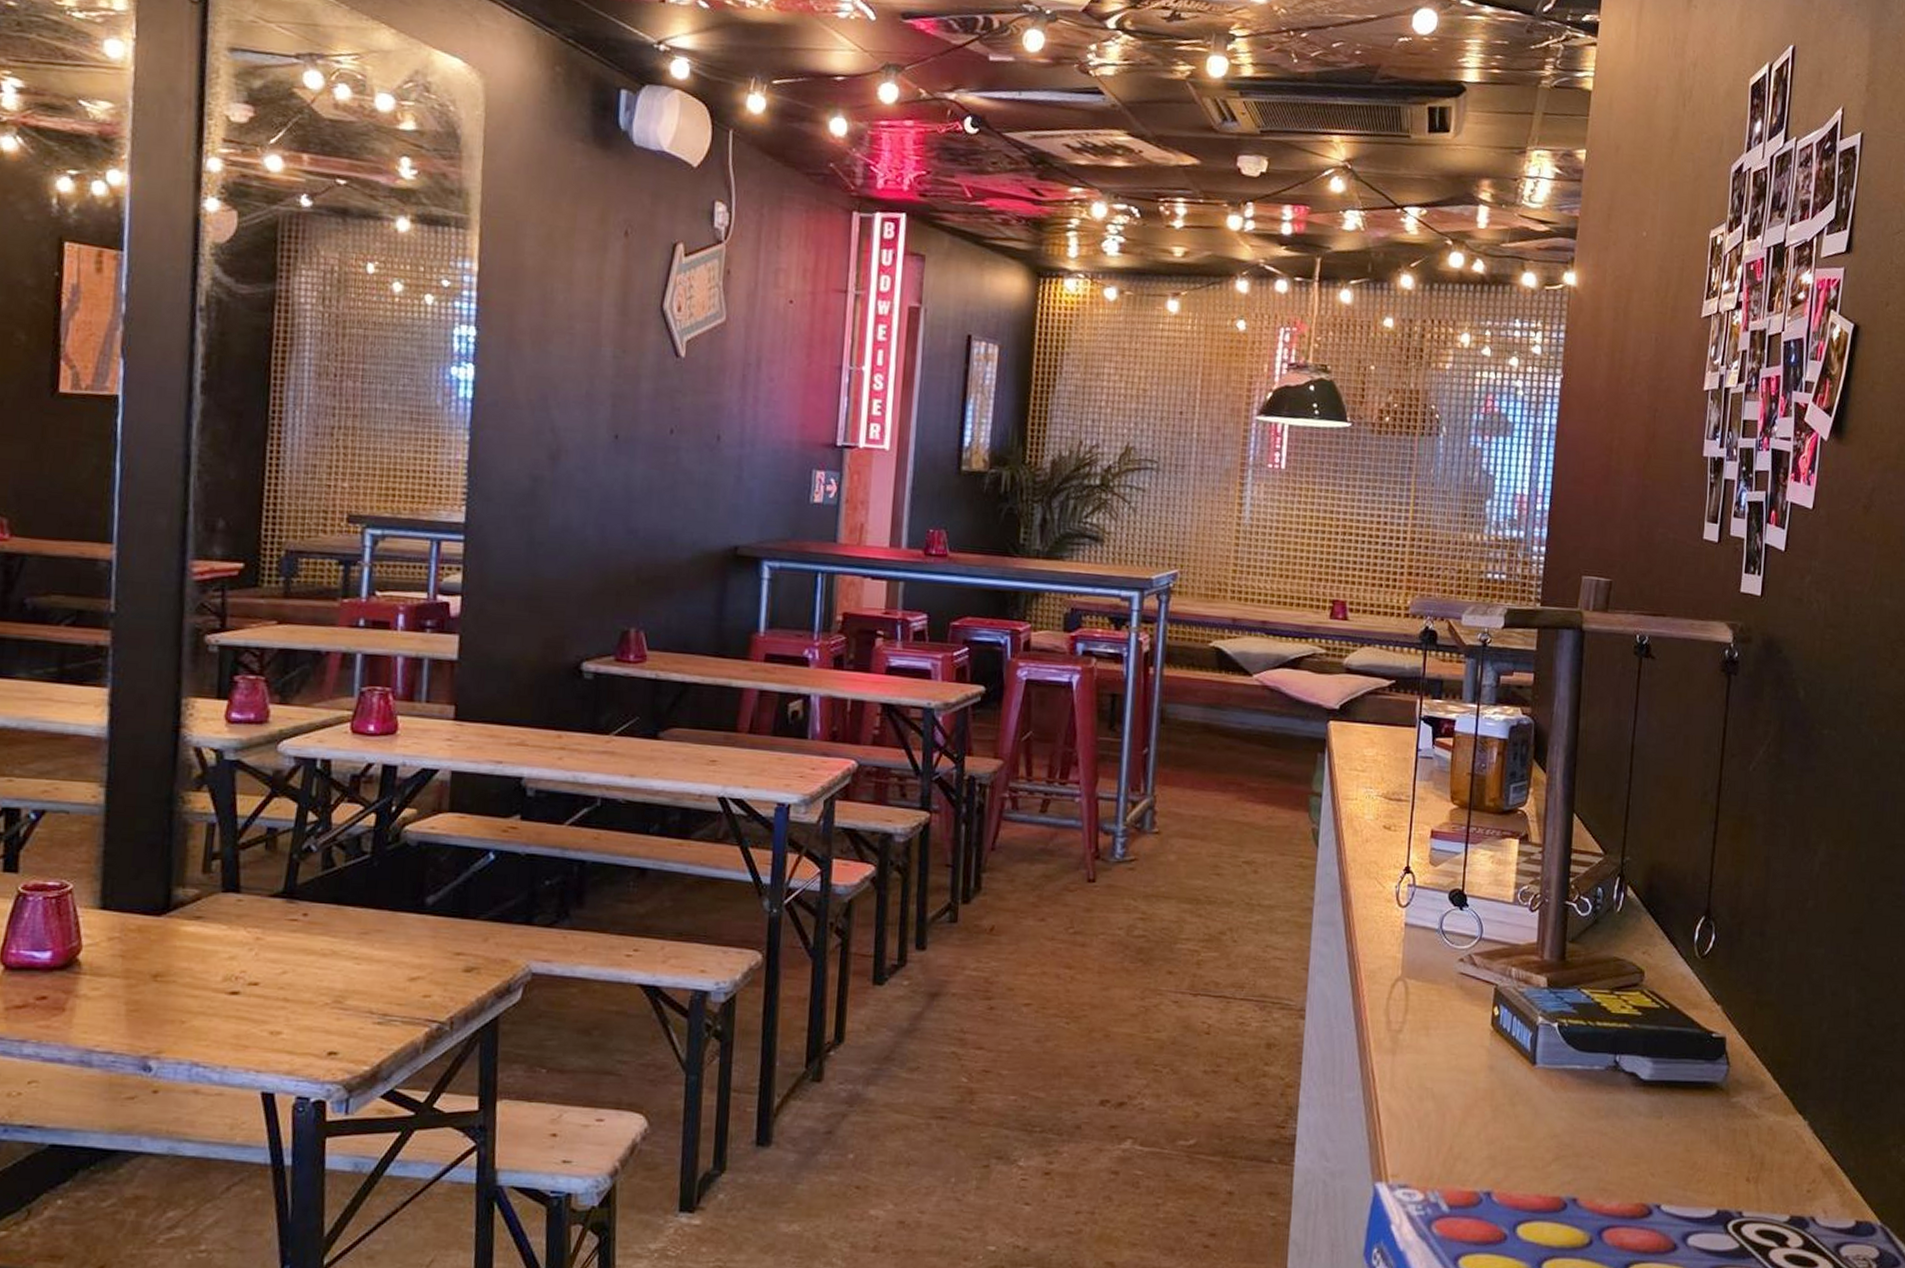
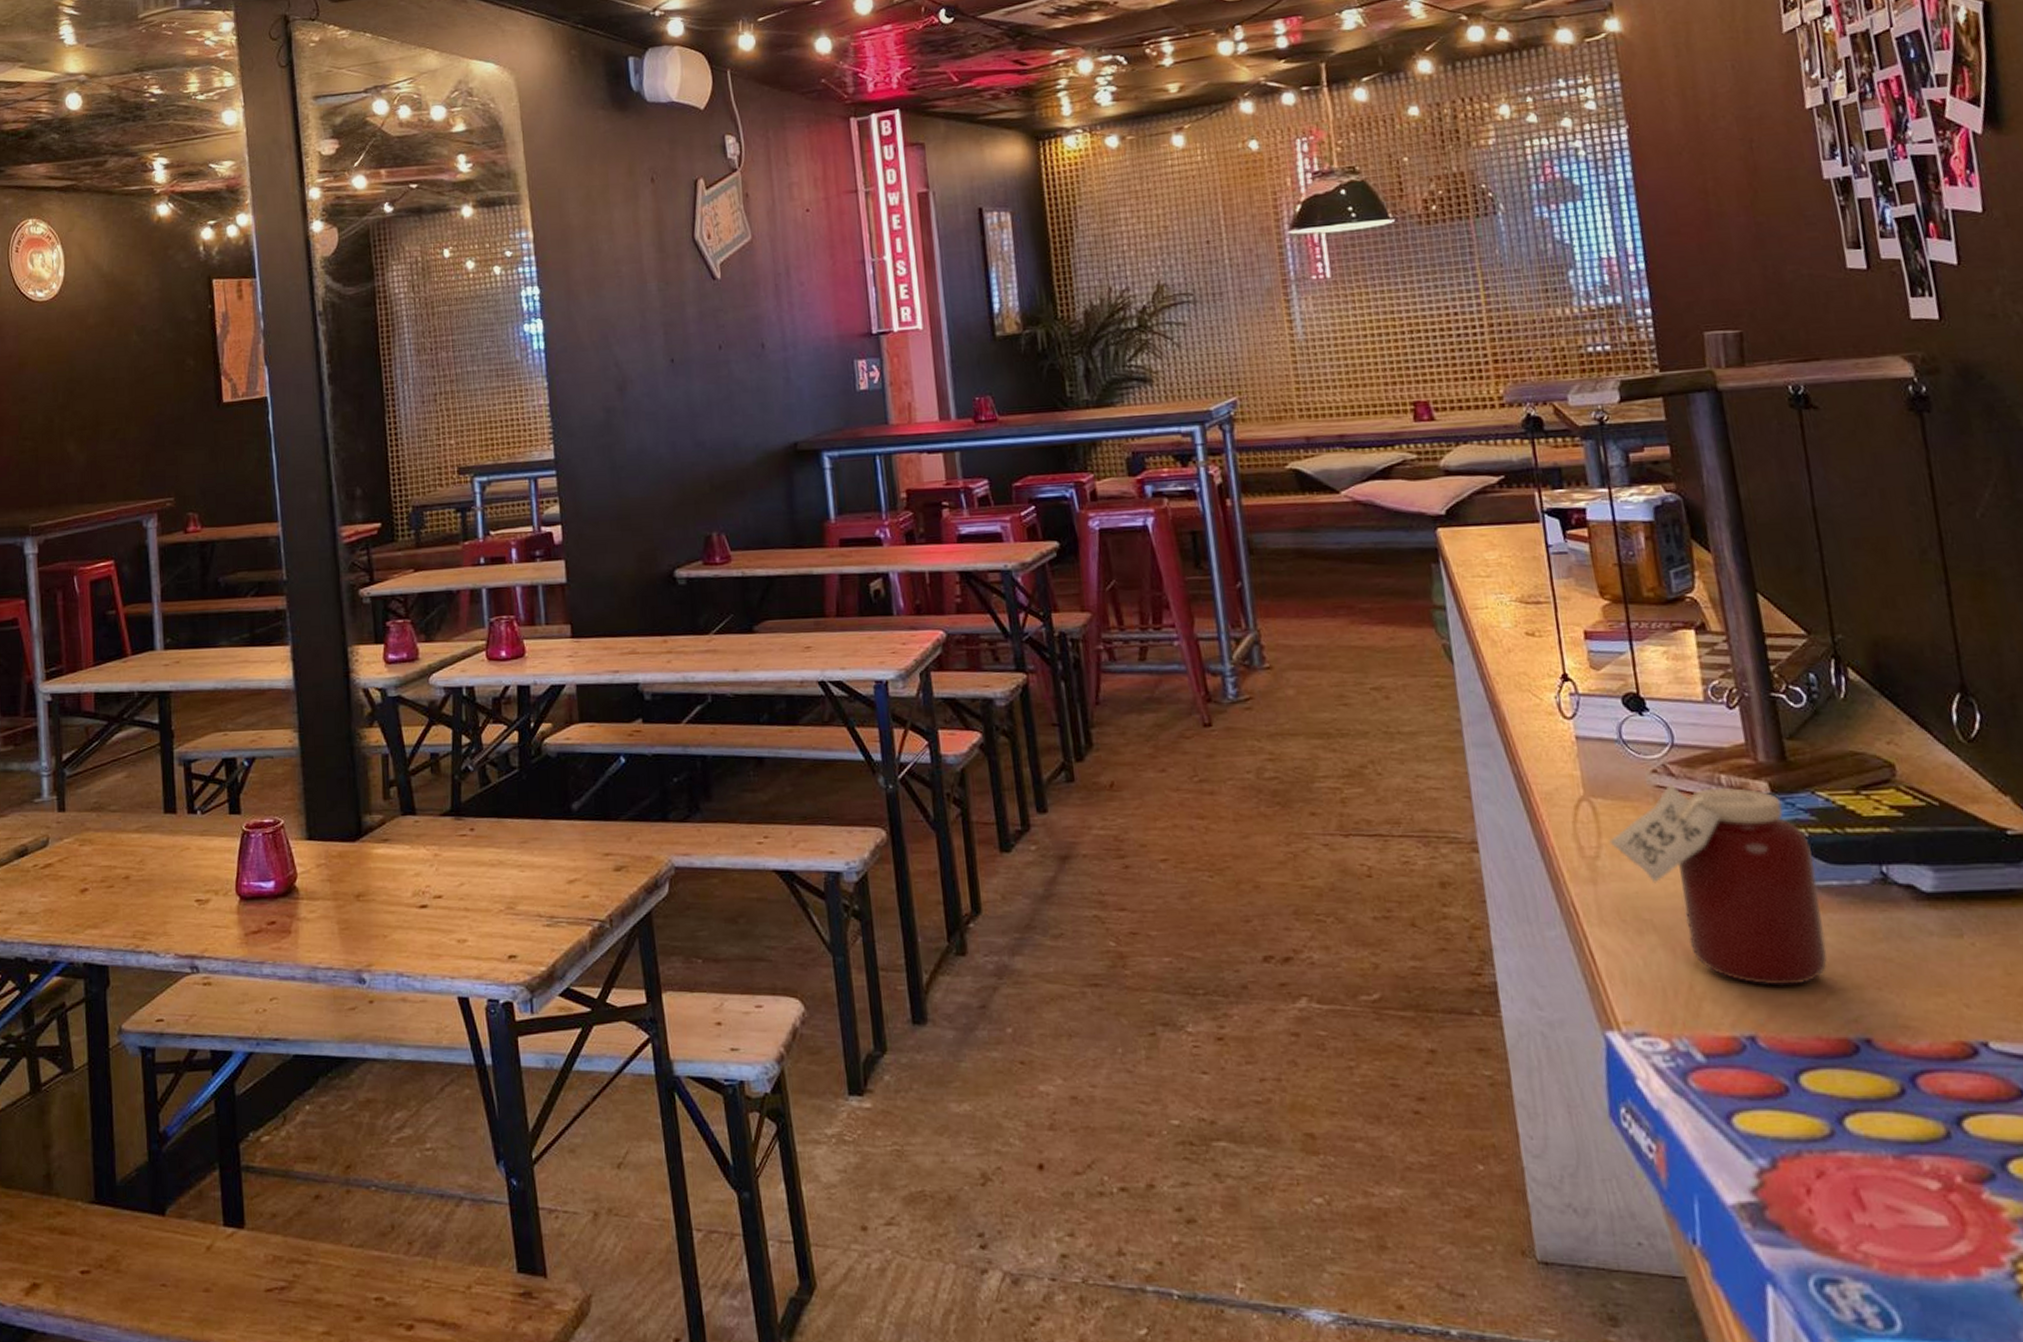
jar: none [1413,971,1567,1151] -> present [1609,783,1828,986]

